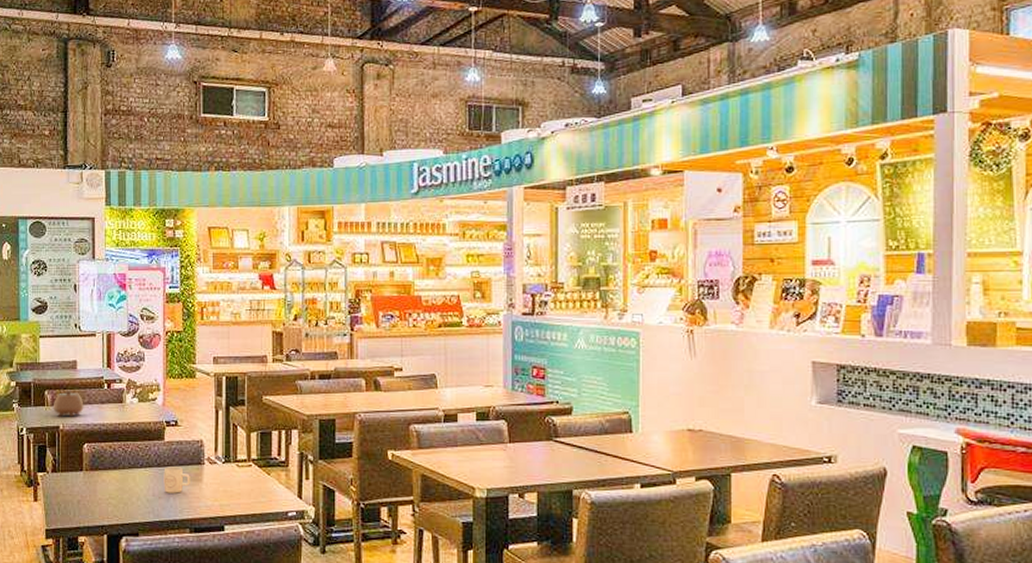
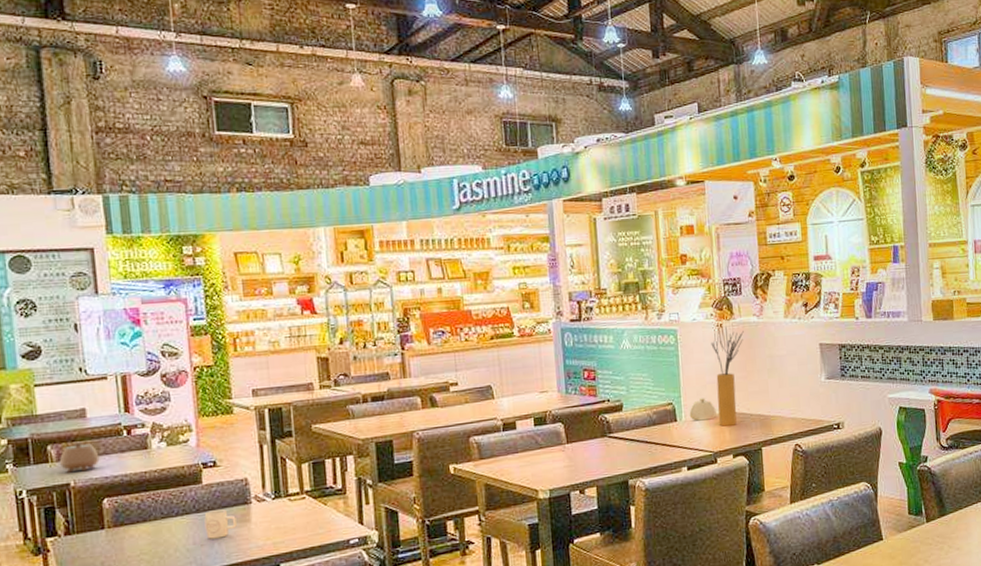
sugar bowl: none [647,410,679,435] -> present [689,398,717,421]
vase: none [678,333,718,446] -> present [711,326,744,427]

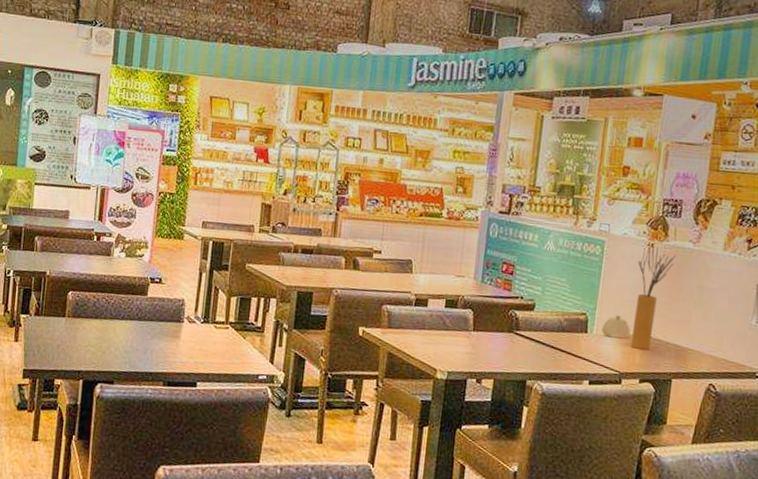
sugar bowl: present [60,441,100,473] -> none [42,238,73,265]
mug: present [204,509,237,539] -> none [142,321,169,348]

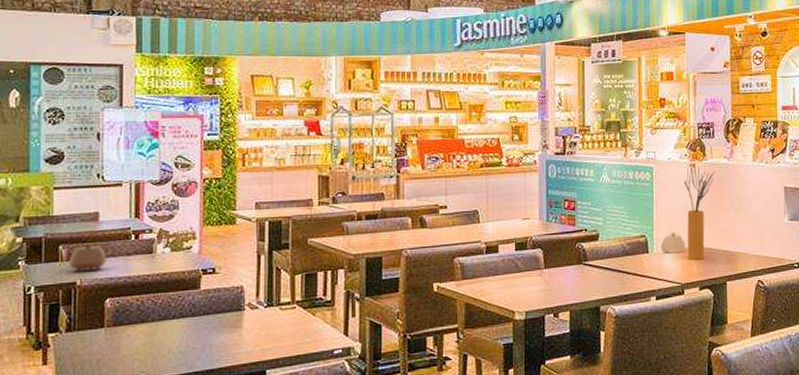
sugar bowl: none [42,238,73,265] -> present [70,243,107,272]

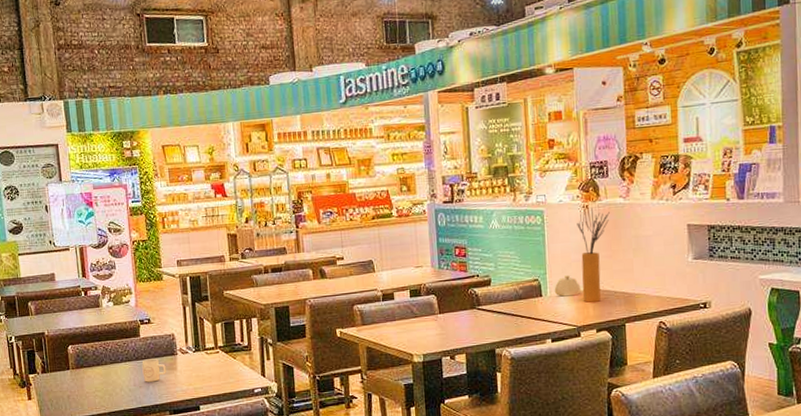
sugar bowl: present [70,243,107,272] -> none [37,299,65,324]
mug: none [199,315,229,343] -> present [142,358,166,382]

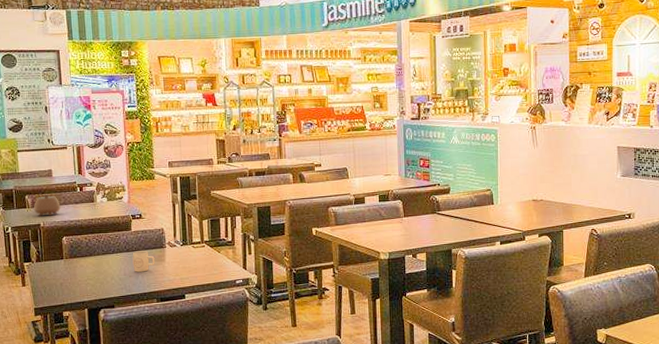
sugar bowl: none [37,299,65,324] -> present [34,194,61,217]
sugar bowl: present [554,275,581,297] -> none [504,187,527,205]
vase: present [577,207,610,303] -> none [525,128,553,212]

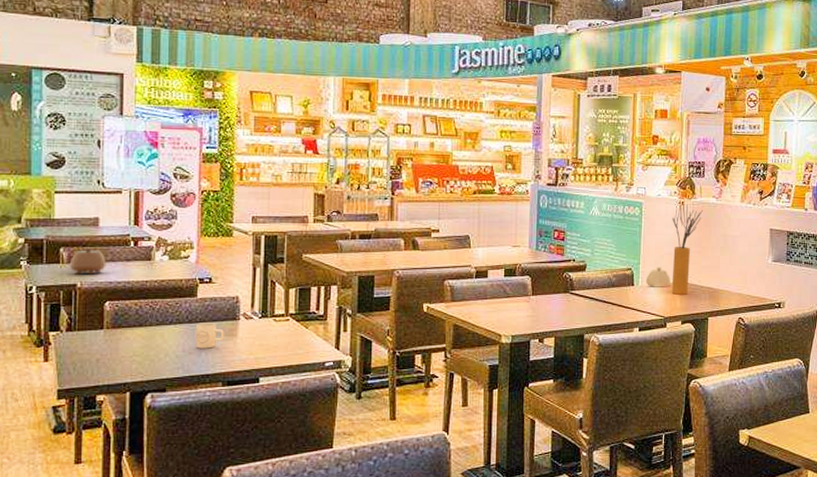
sugar bowl: none [504,187,527,205] -> present [645,267,670,287]
vase: none [525,128,553,212] -> present [671,204,703,296]

